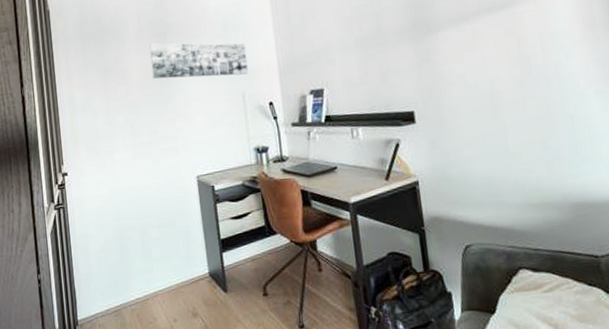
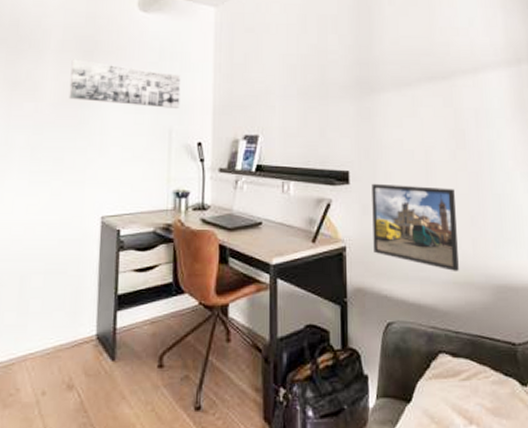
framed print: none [437,115,534,195] -> present [372,183,459,272]

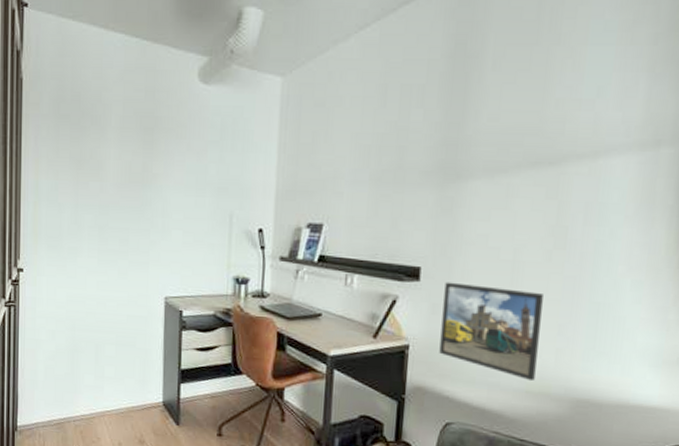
wall art: present [69,59,181,108] -> none [131,137,243,192]

